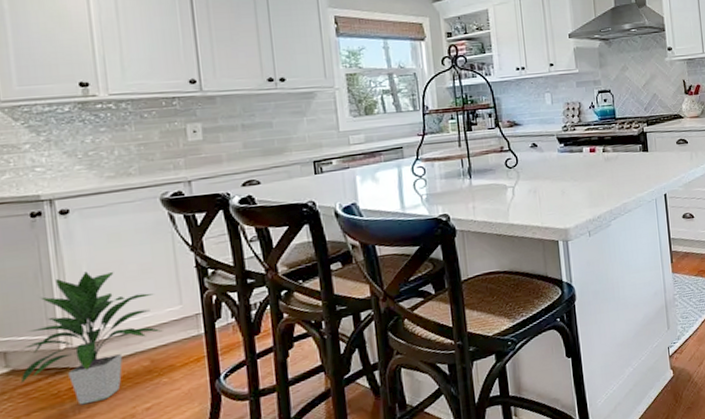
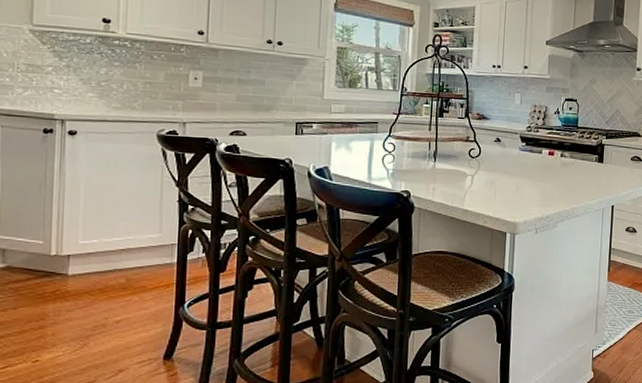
indoor plant: present [20,271,163,406] -> none [13,189,141,308]

